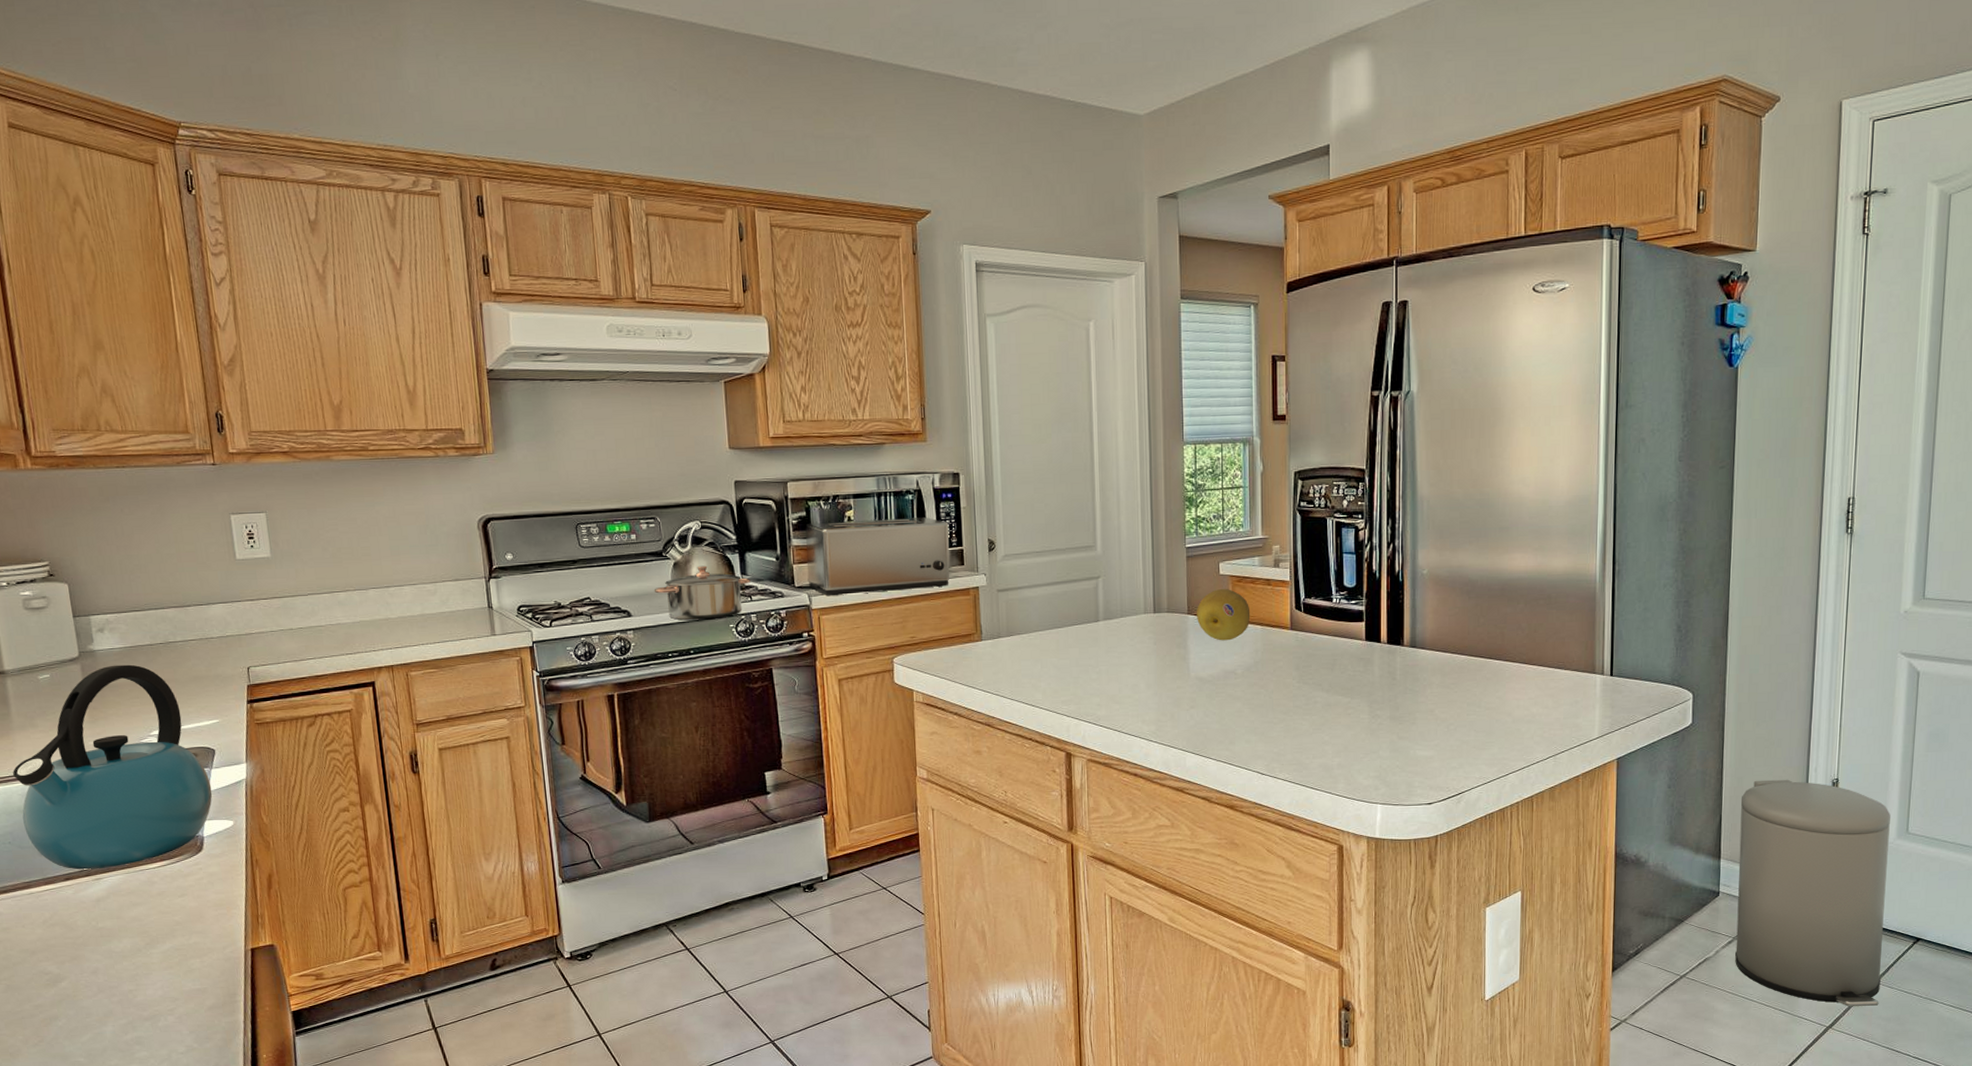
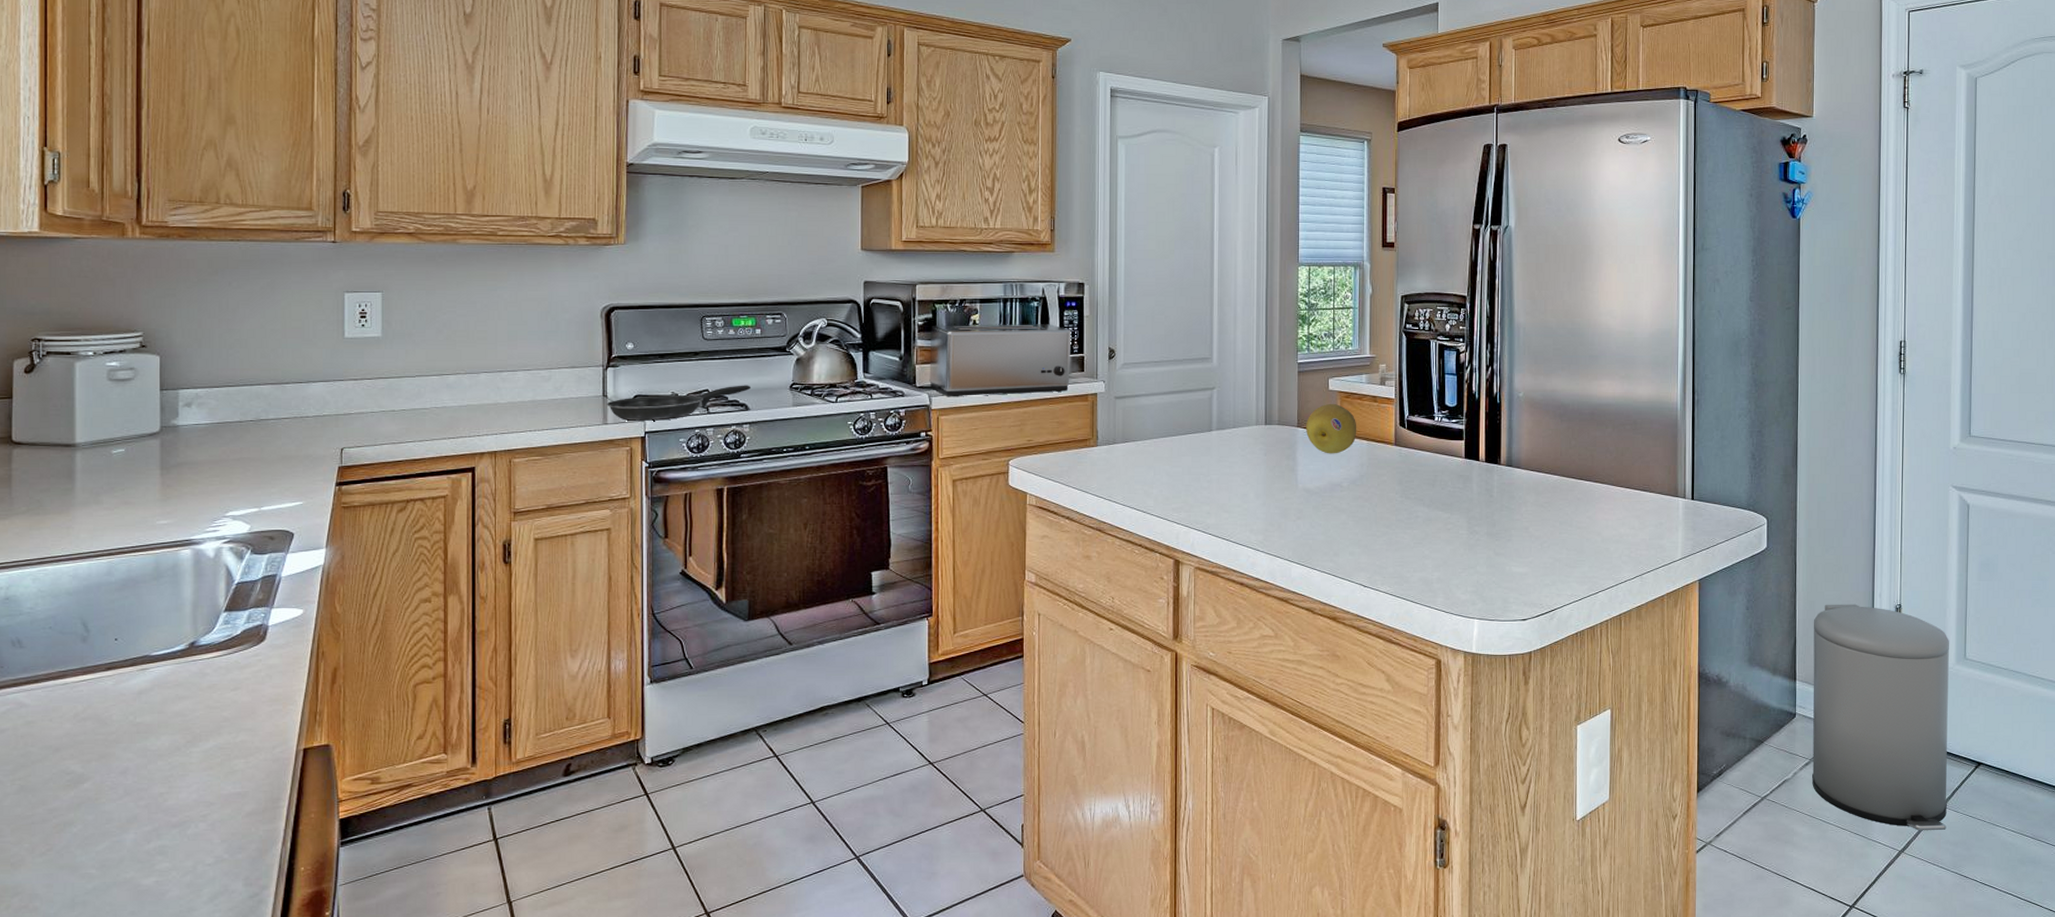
kettle: present [13,664,213,870] -> none [67,441,285,659]
frying pan: none [493,591,632,632] -> present [607,385,752,422]
cooking pot: present [653,565,750,621] -> none [774,362,872,416]

